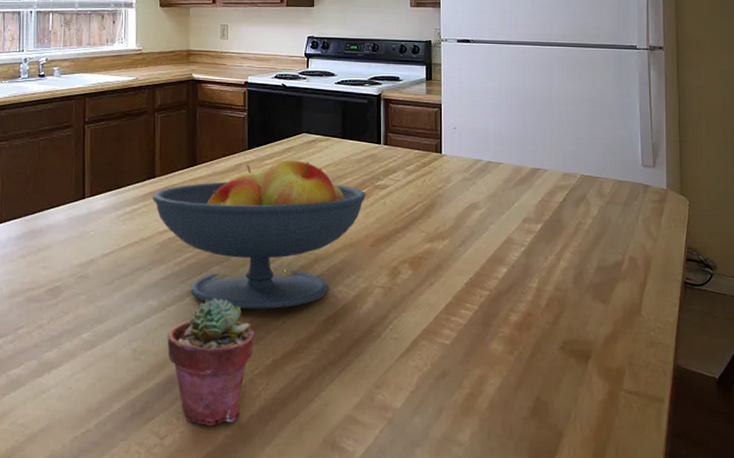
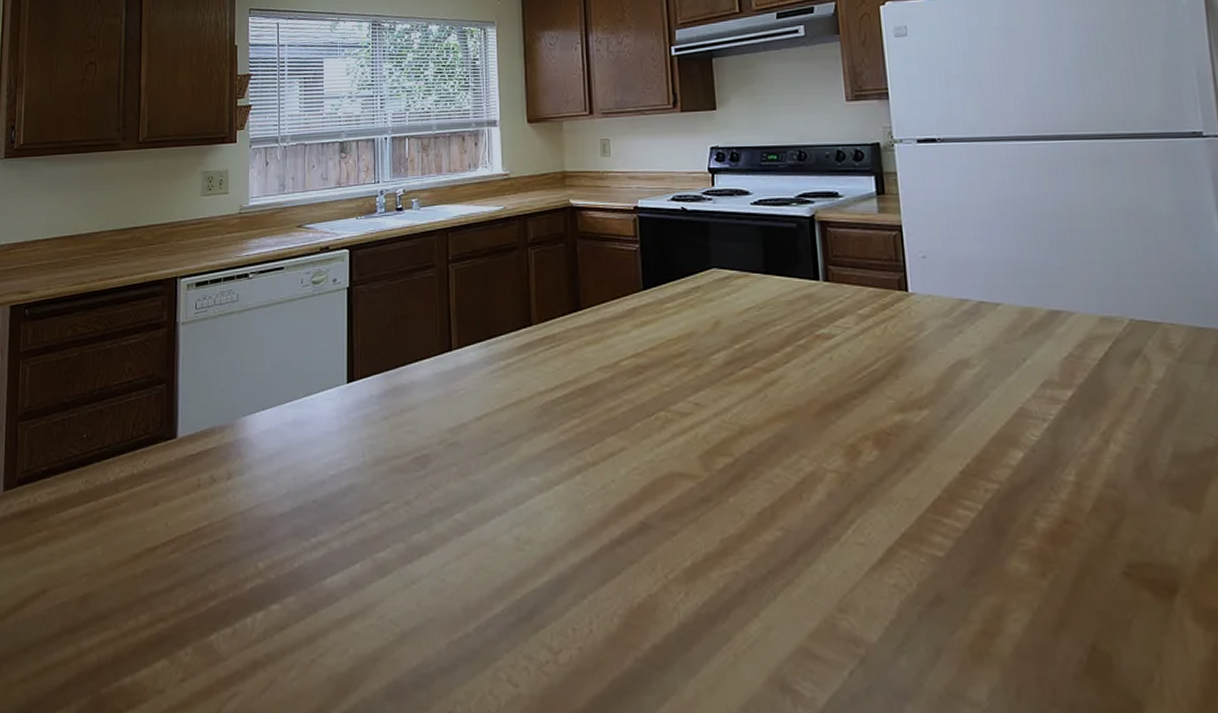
fruit bowl: present [153,161,366,309] -> none [530,304,804,495]
potted succulent: present [167,298,254,426] -> none [556,476,666,644]

